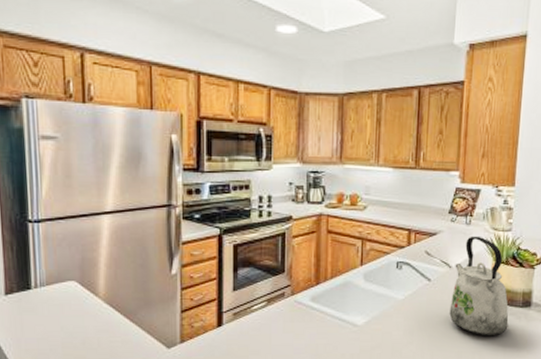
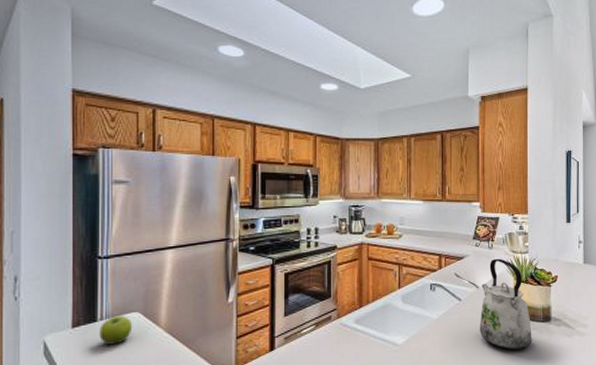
fruit: none [34,284,70,314] -> present [99,315,133,345]

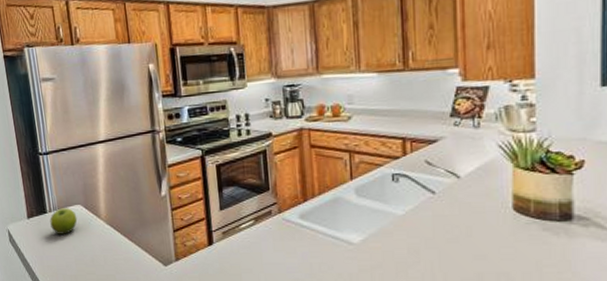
kettle: present [479,258,532,351] -> none [462,139,543,256]

